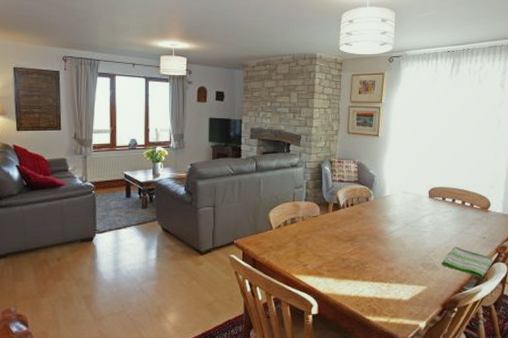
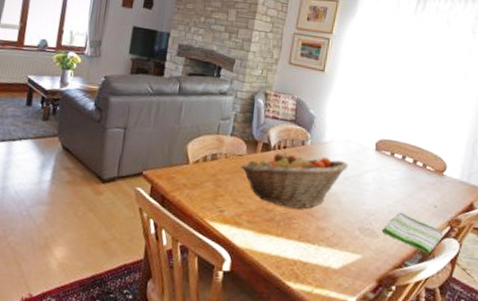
fruit basket: none [317,208,407,255] -> present [240,152,348,209]

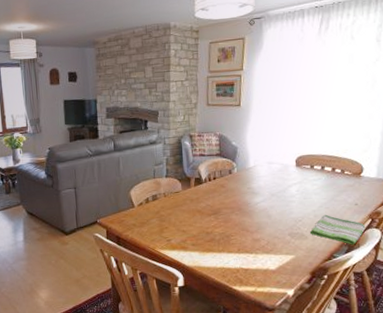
fruit basket: present [240,152,348,209] -> none [179,180,273,228]

